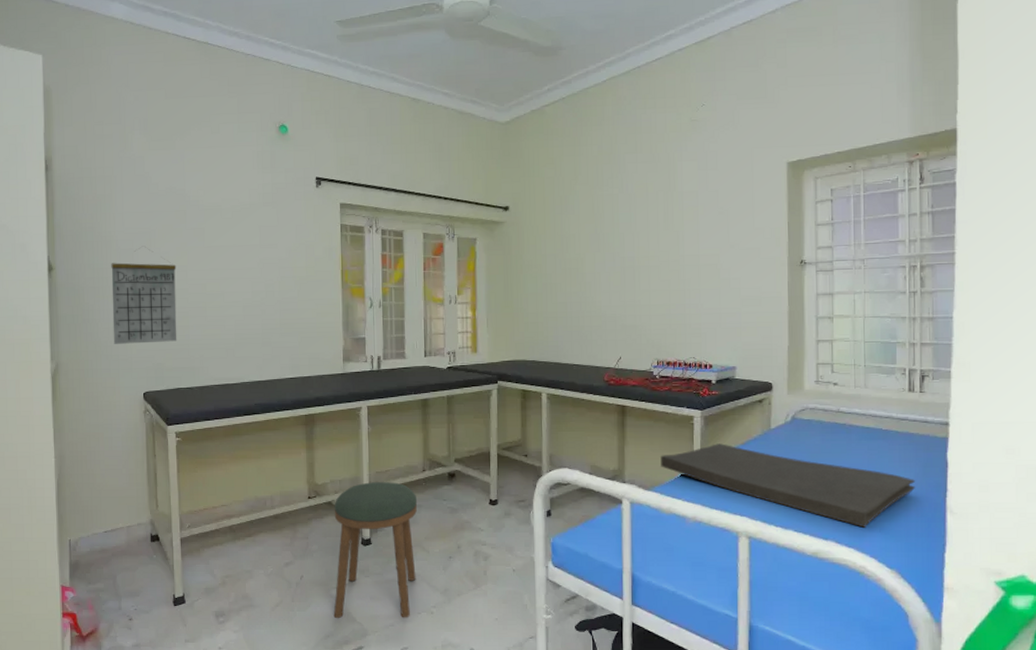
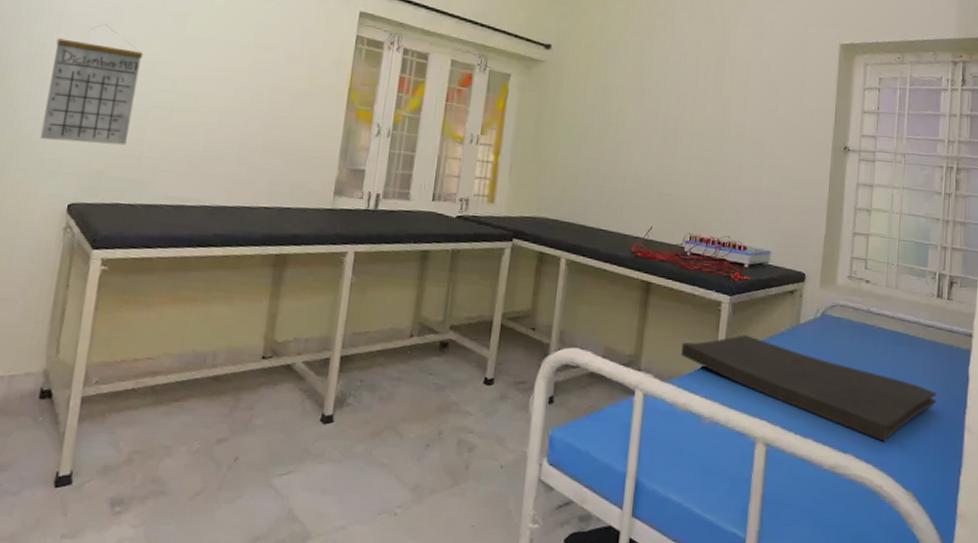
stool: present [333,482,418,618] -> none [269,344,399,520]

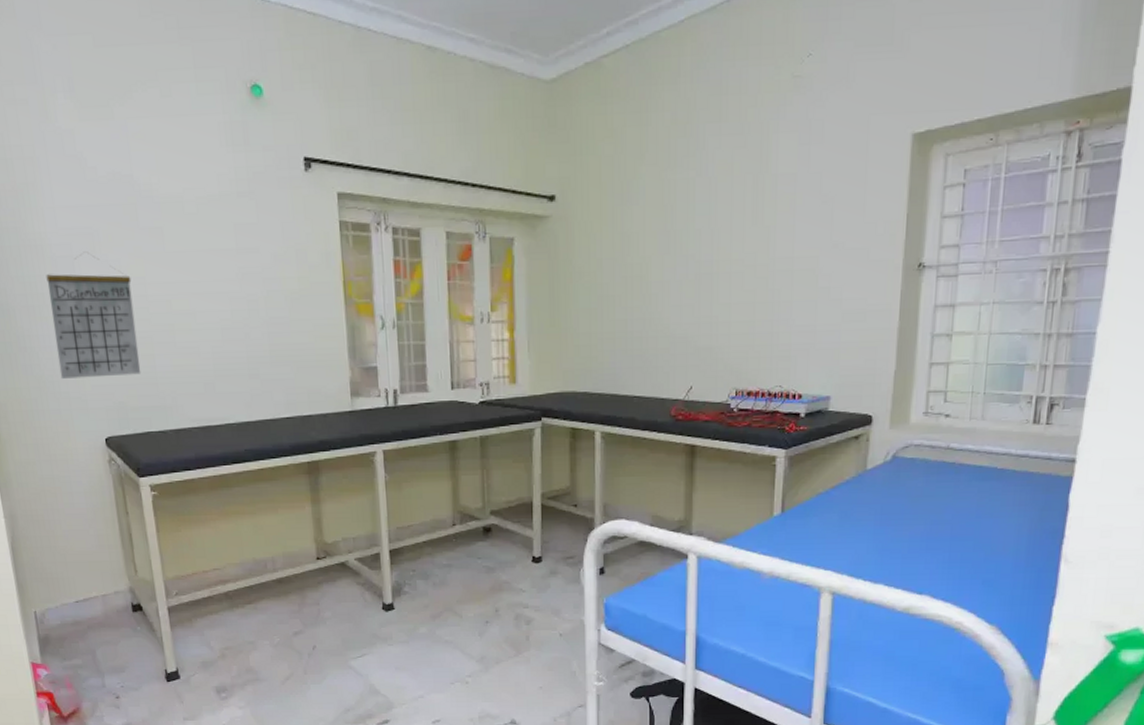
hand towel: present [681,335,938,442] -> none [735,488,1030,580]

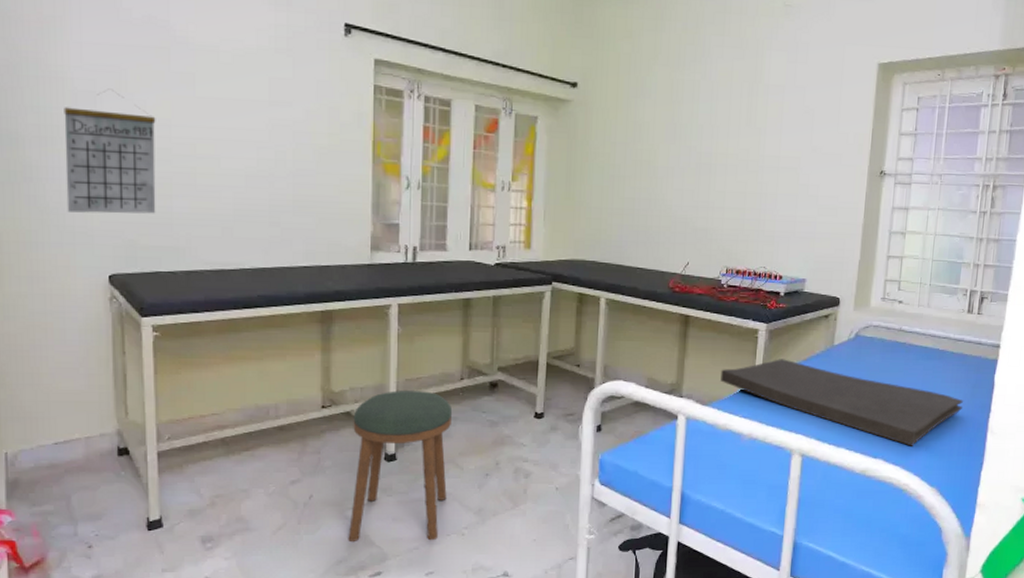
stool: none [348,539,448,690] -> present [348,391,453,541]
hand towel: none [735,488,1030,580] -> present [720,359,964,446]

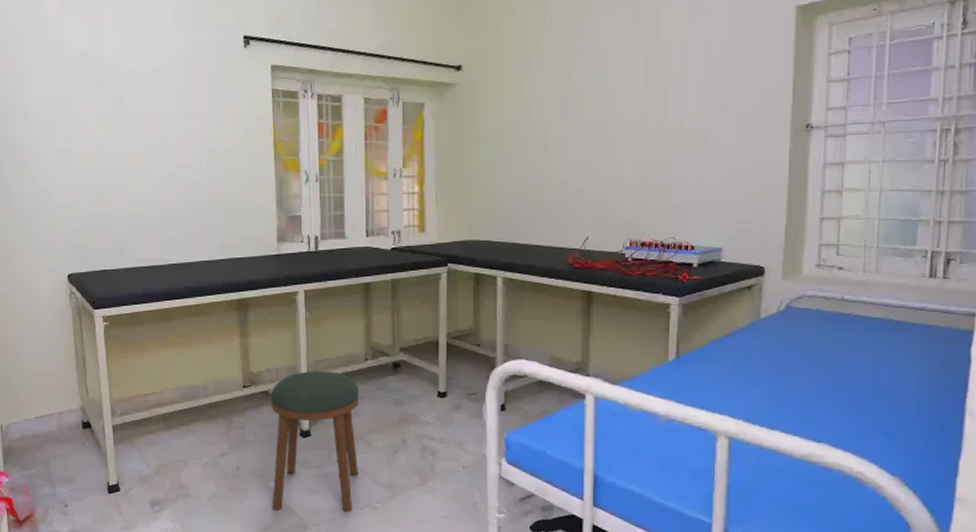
calendar: present [64,90,156,214] -> none [27,117,101,223]
hand towel: present [720,359,964,446] -> none [630,334,931,430]

